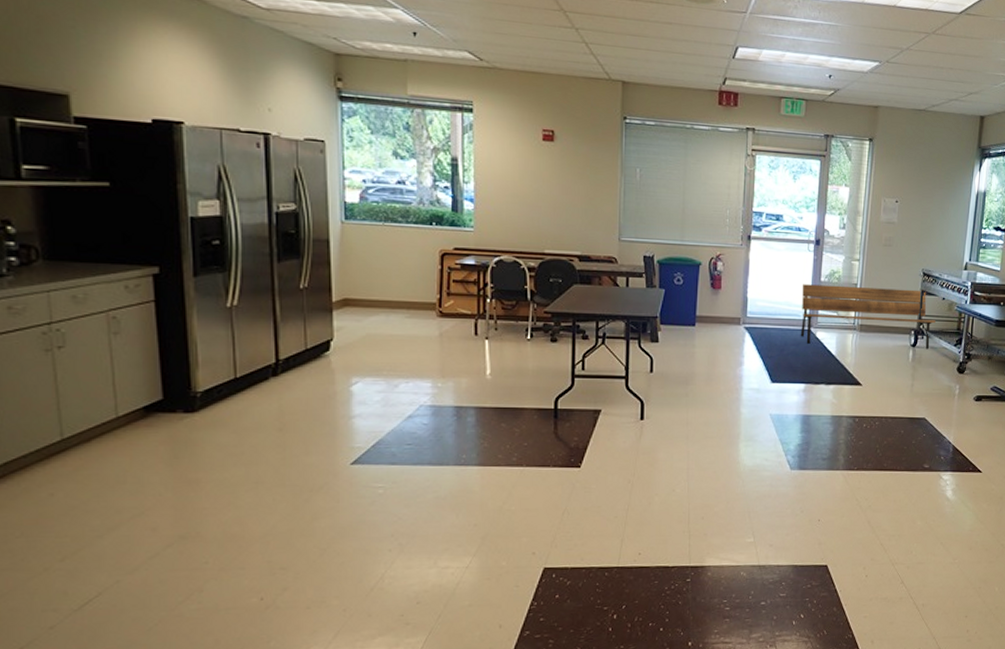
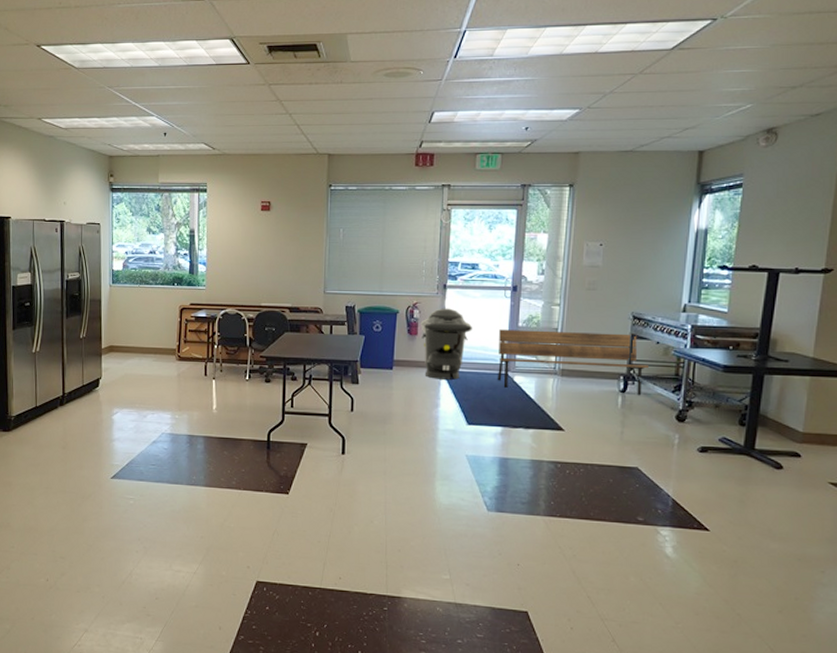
trash can: none [724,260,776,336] -> present [421,308,472,380]

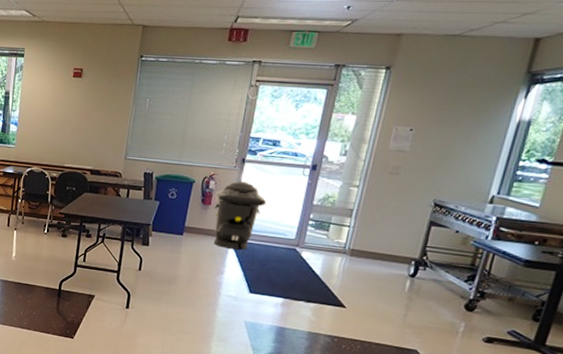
bench: present [497,329,648,395] -> none [284,206,444,281]

